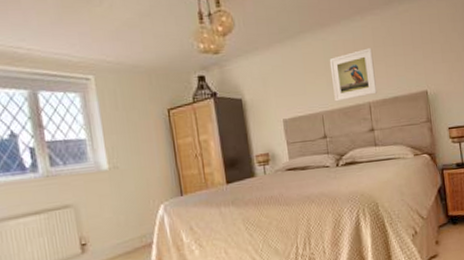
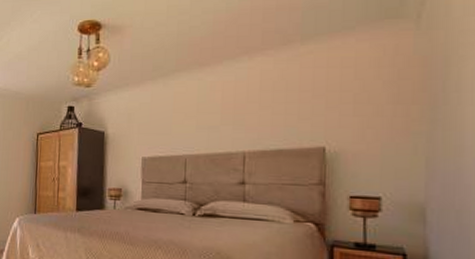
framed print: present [329,48,377,102] -> none [202,92,258,147]

